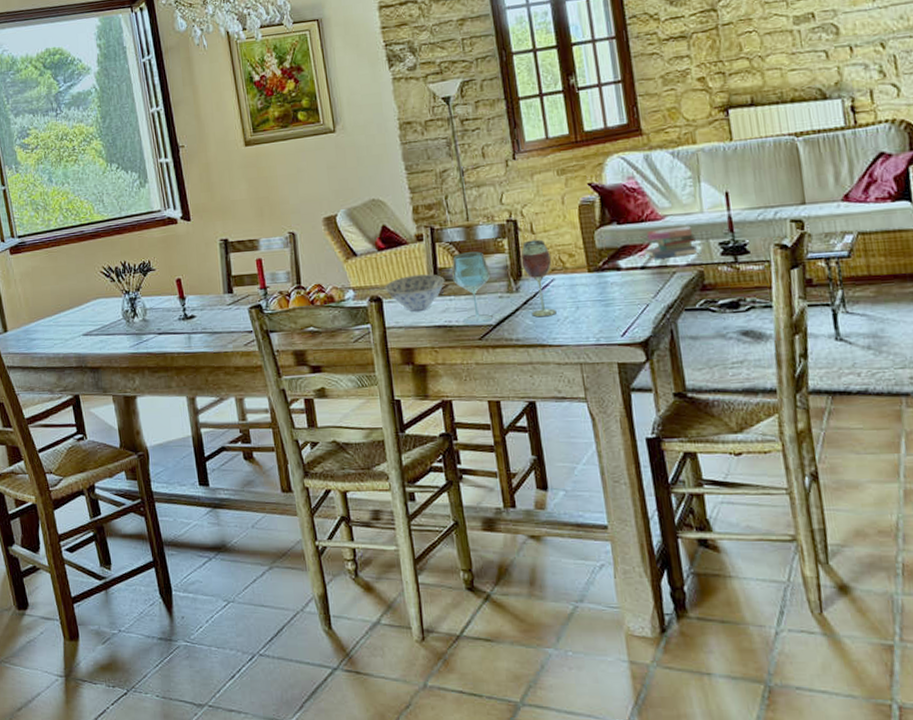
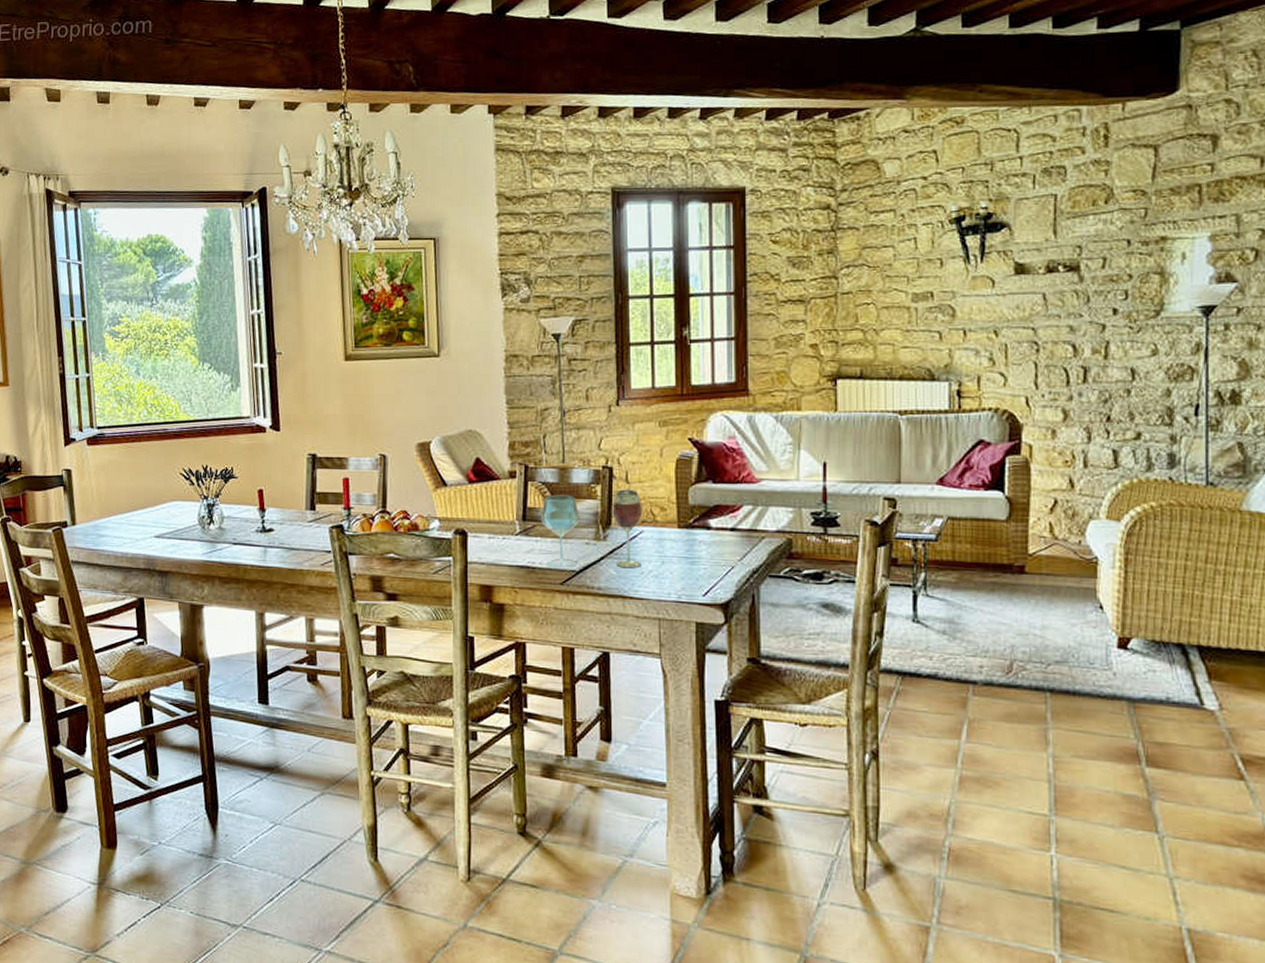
bowl: present [384,274,445,313] -> none [471,512,533,550]
books: present [643,225,697,259] -> none [735,492,788,522]

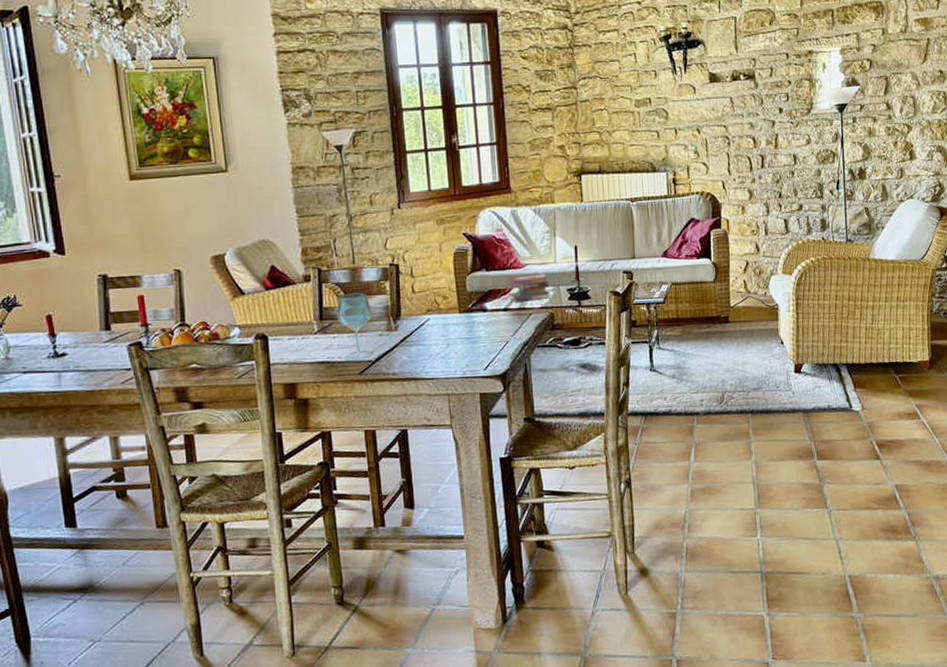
wineglass: present [612,489,642,568] -> none [400,282,430,354]
books: none [735,492,788,522] -> present [506,274,550,302]

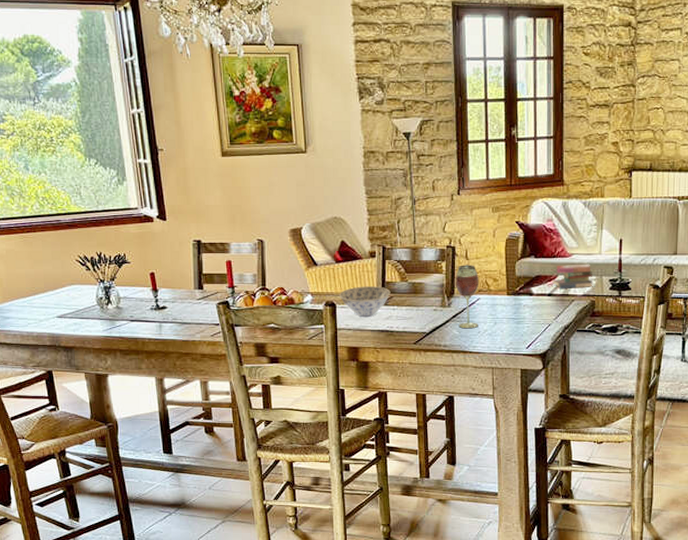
bowl: none [271,313,330,349] -> present [339,286,391,318]
wine glass: present [336,292,373,361] -> none [396,270,429,331]
wineglass: none [400,282,430,354] -> present [455,265,479,329]

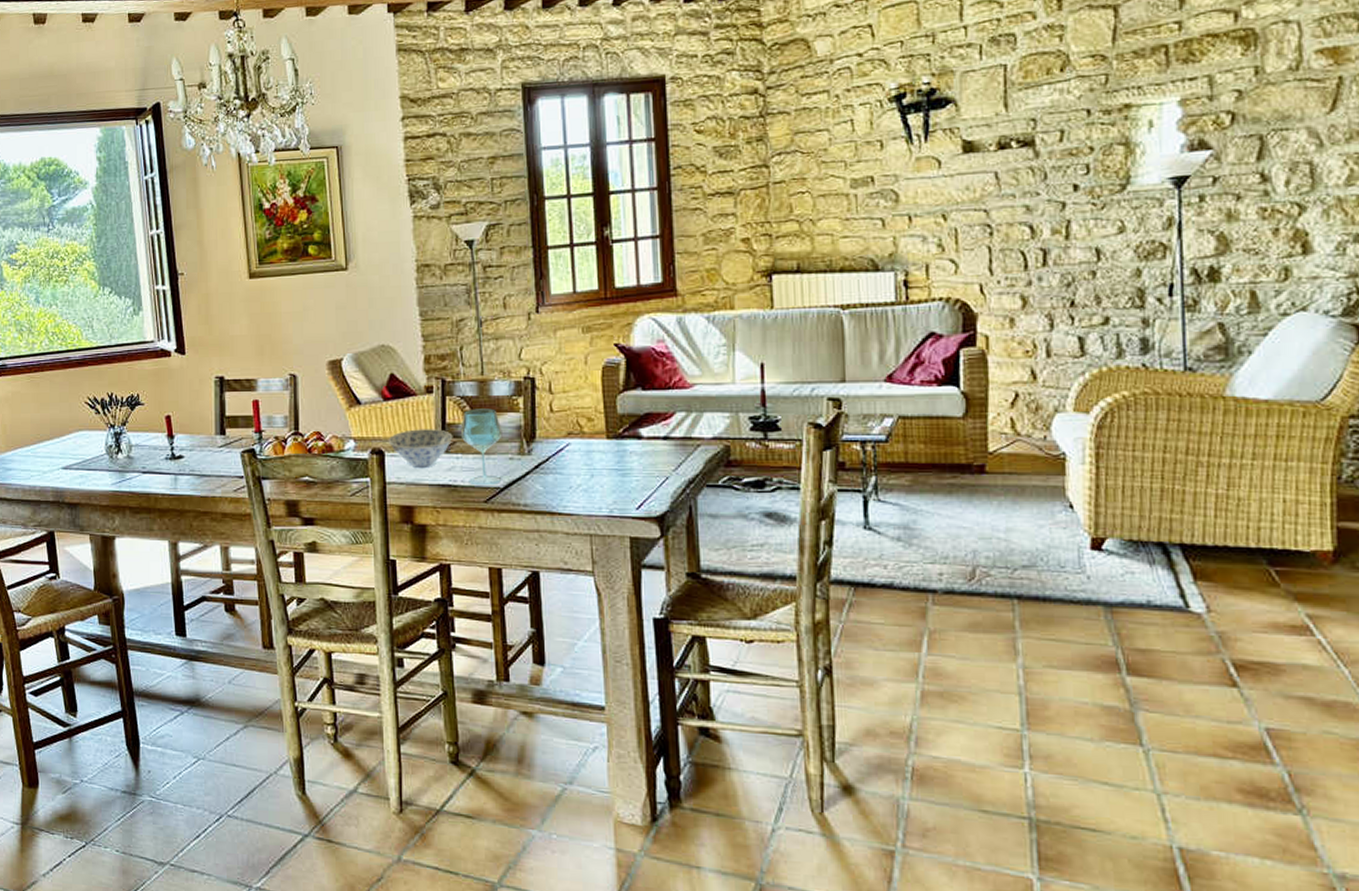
wine glass: none [396,270,429,331] -> present [460,408,503,486]
wineglass: present [455,265,479,329] -> none [536,400,569,483]
books: present [552,264,592,288] -> none [667,396,725,430]

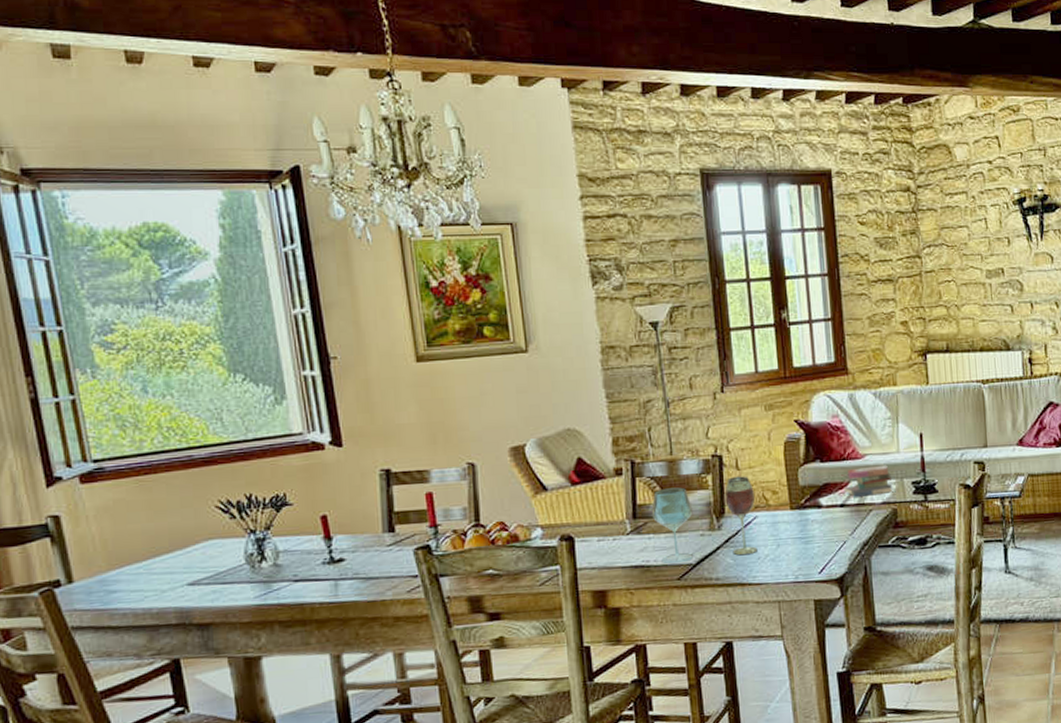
bowl: present [388,429,453,469] -> none [577,511,645,552]
wineglass: none [536,400,569,483] -> present [724,476,758,556]
books: none [667,396,725,430] -> present [843,465,892,497]

